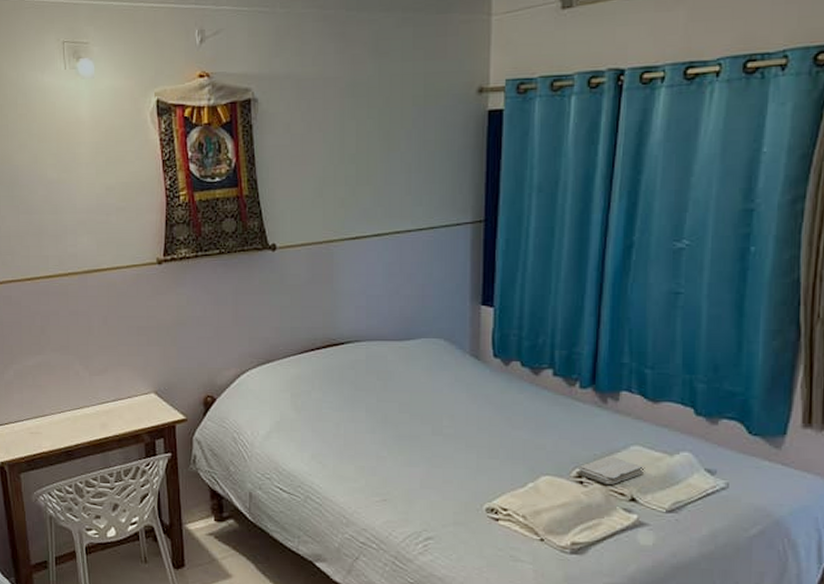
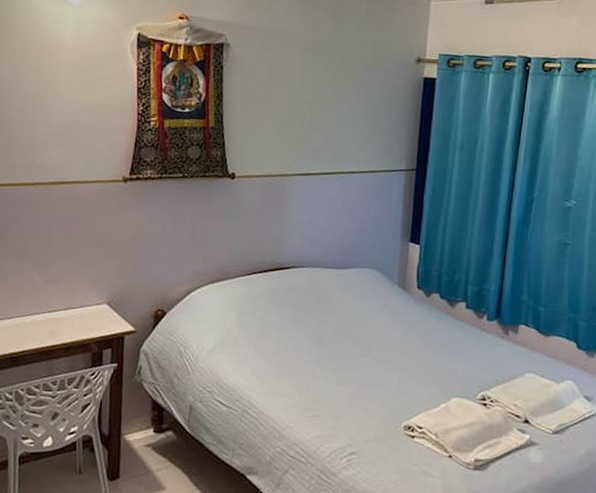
washcloth: present [578,456,645,484] -> none [483,382,537,407]

